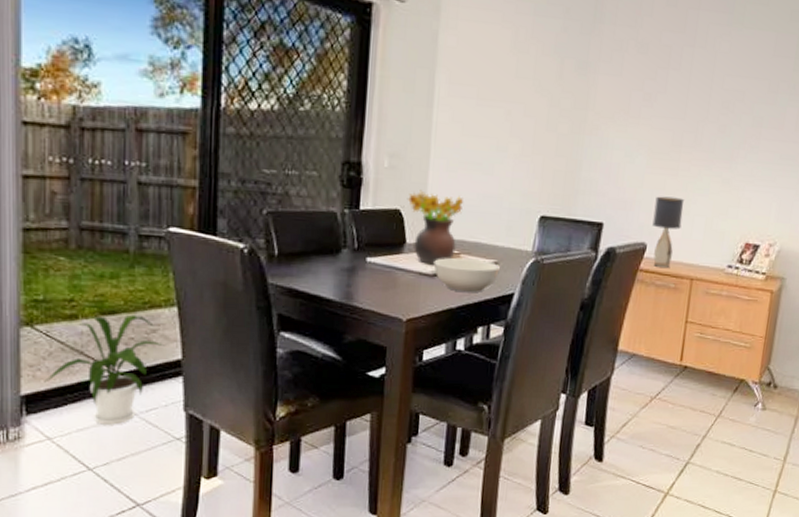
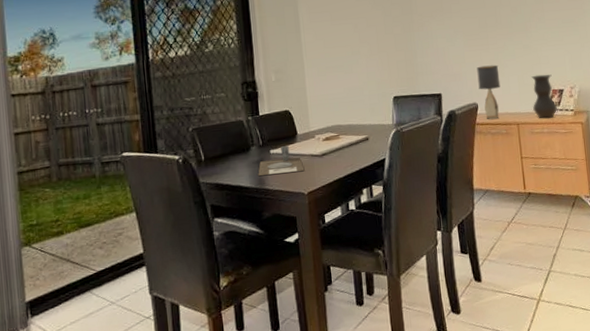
house plant: present [44,314,165,425] -> none [42,224,129,316]
place setting: none [345,254,408,291] -> present [258,145,305,176]
flower arrangement: present [407,190,464,266] -> none [293,92,335,149]
bowl: present [433,257,501,292] -> none [320,137,372,164]
vase: none [715,220,749,280] -> present [531,74,557,120]

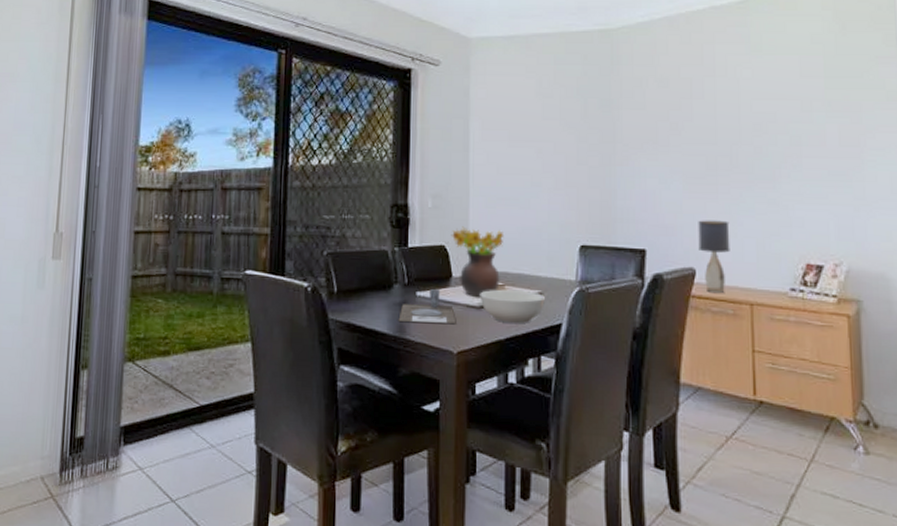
flower arrangement: none [293,92,335,149] -> present [451,226,505,298]
bowl: none [320,137,372,164] -> present [480,289,546,323]
vase: present [531,74,557,120] -> none [776,241,812,304]

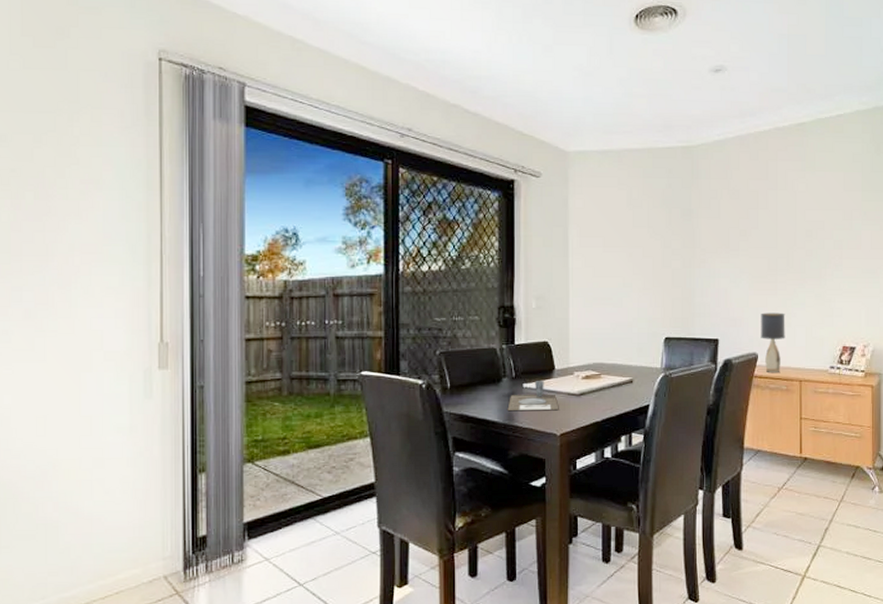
flower arrangement: present [451,226,505,298] -> none [553,324,600,387]
bowl: present [480,289,546,323] -> none [579,378,636,406]

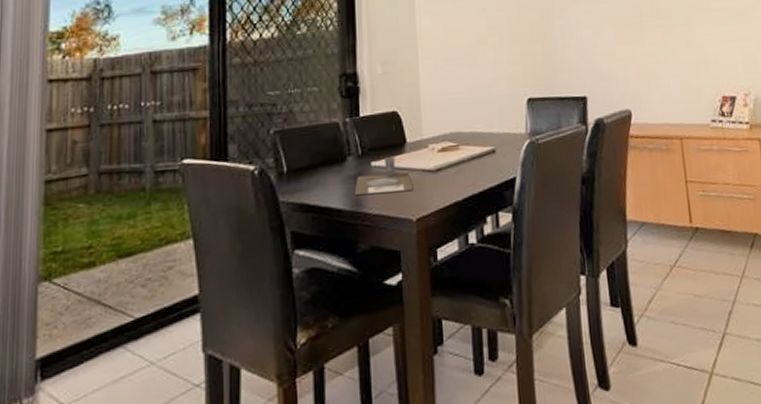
table lamp: present [761,313,785,374] -> none [630,63,659,132]

